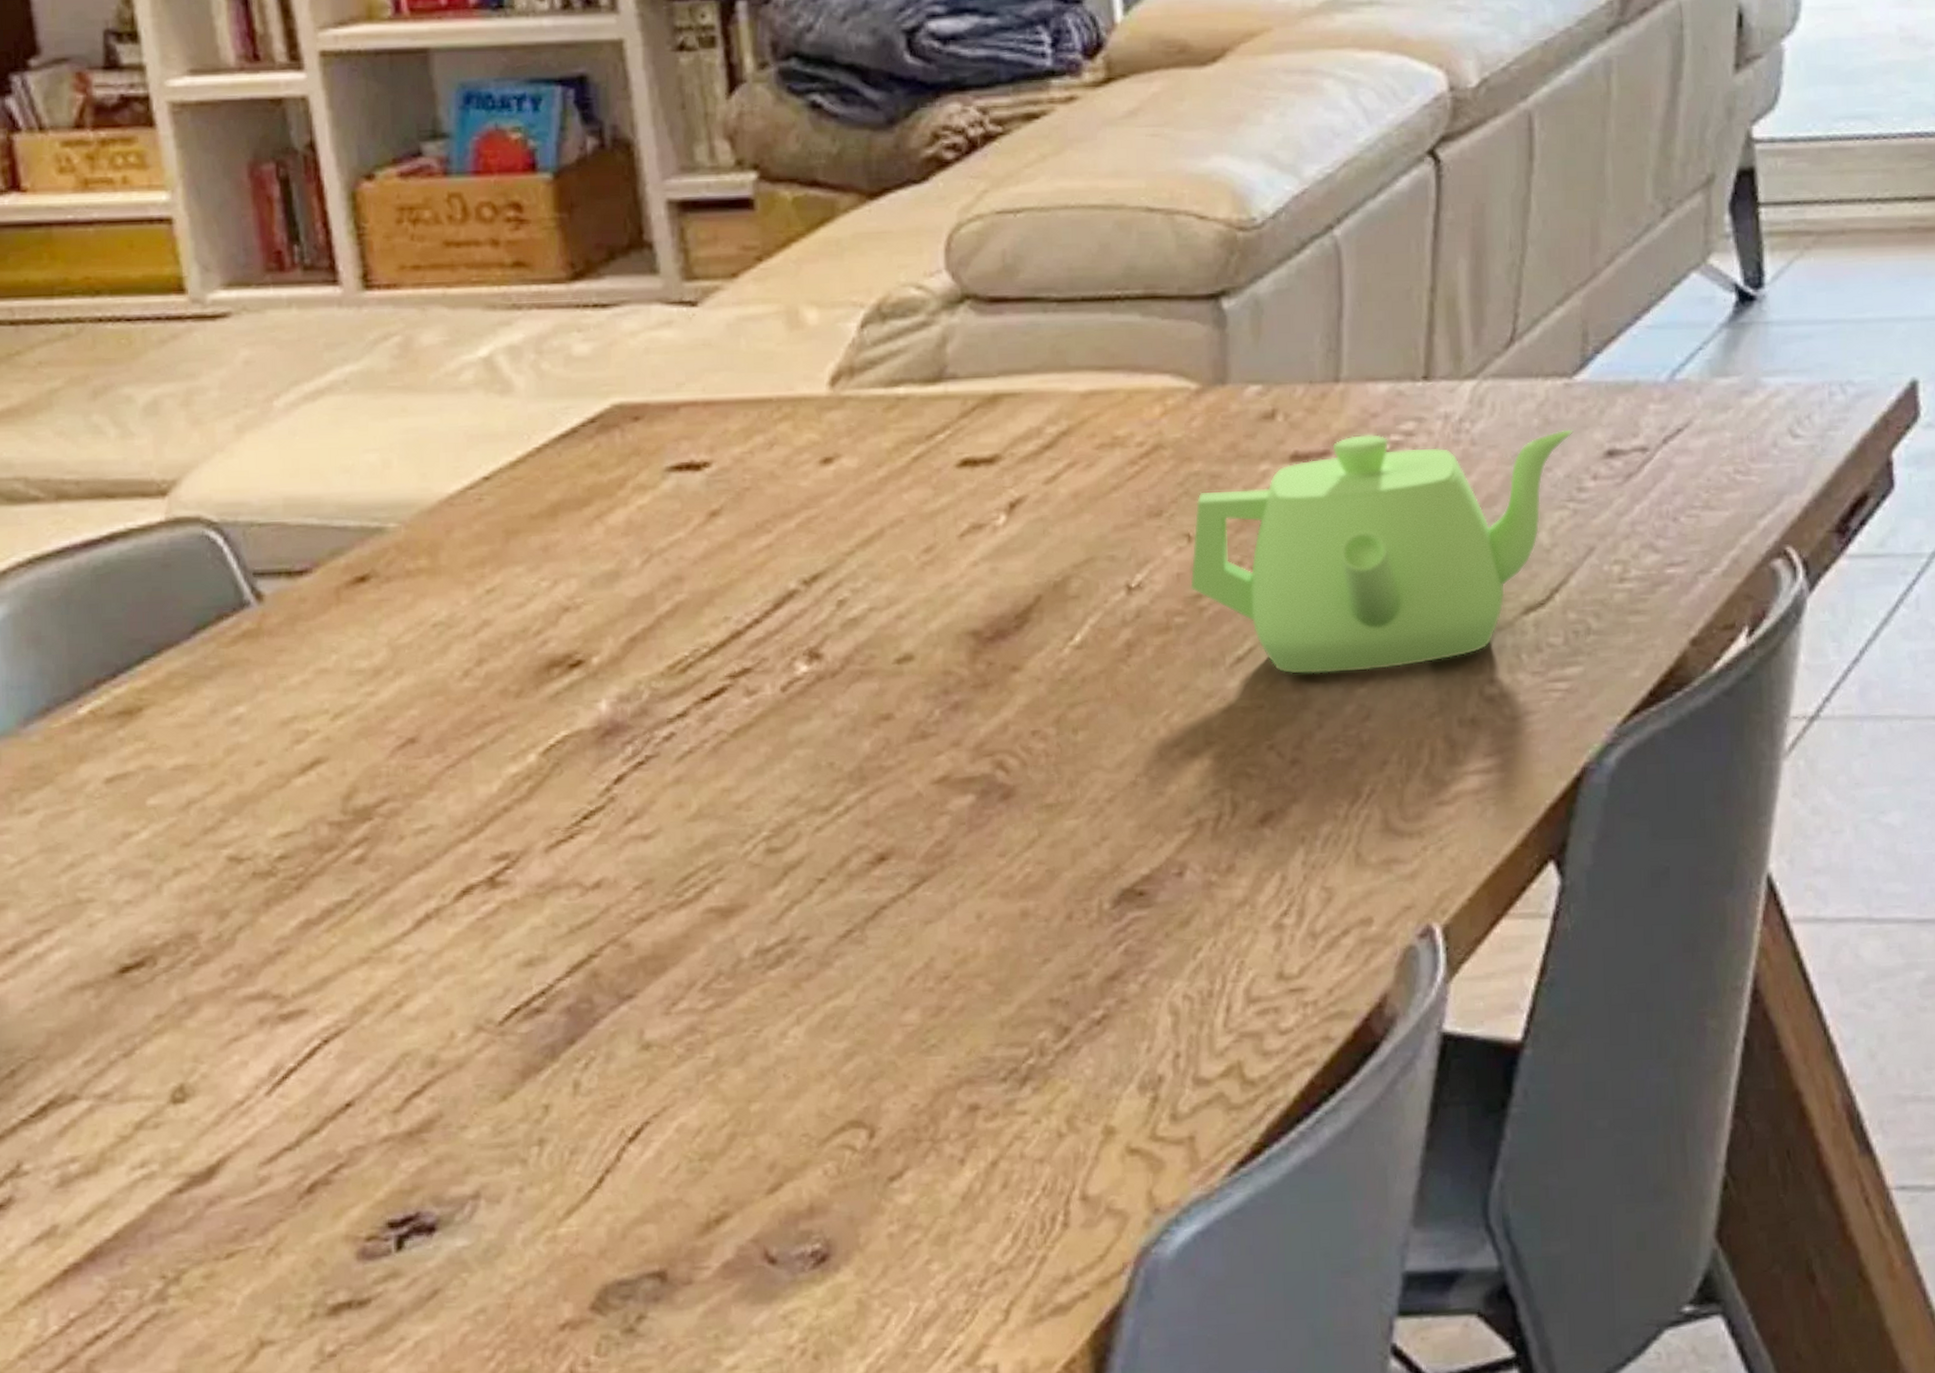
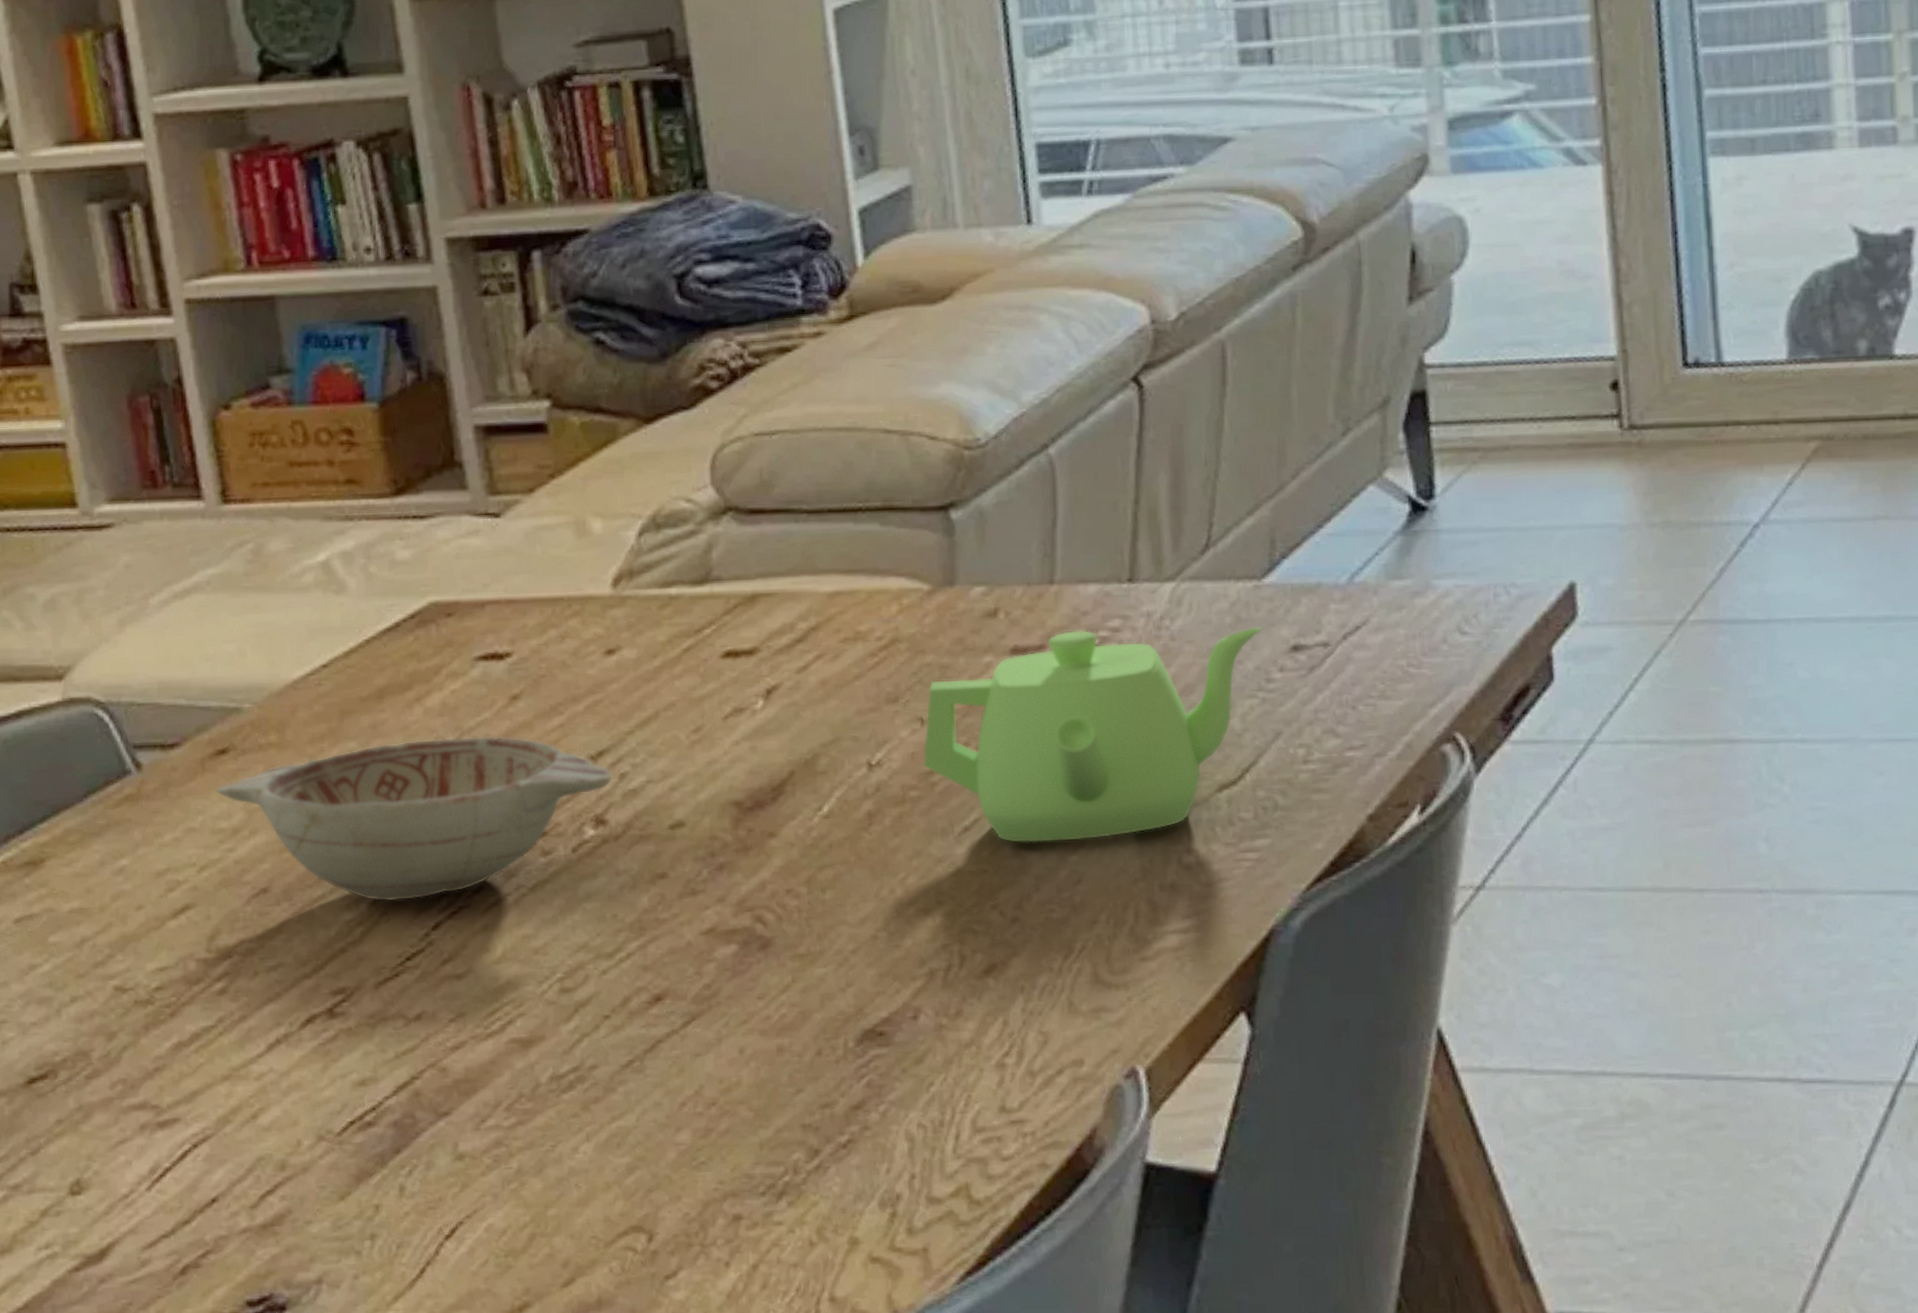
decorative bowl: none [353,558,829,752] -> present [215,736,613,902]

